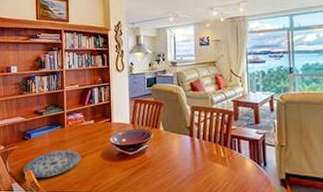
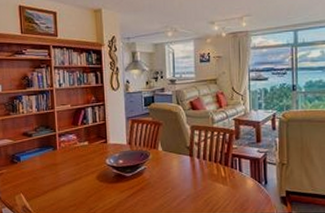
plate: present [23,150,81,178] -> none [13,173,76,202]

